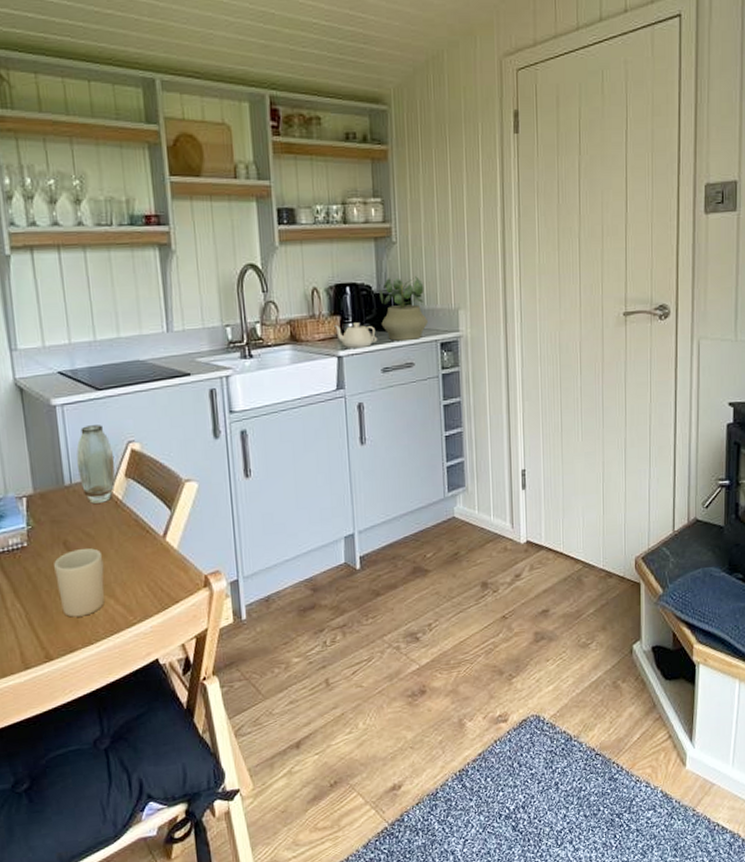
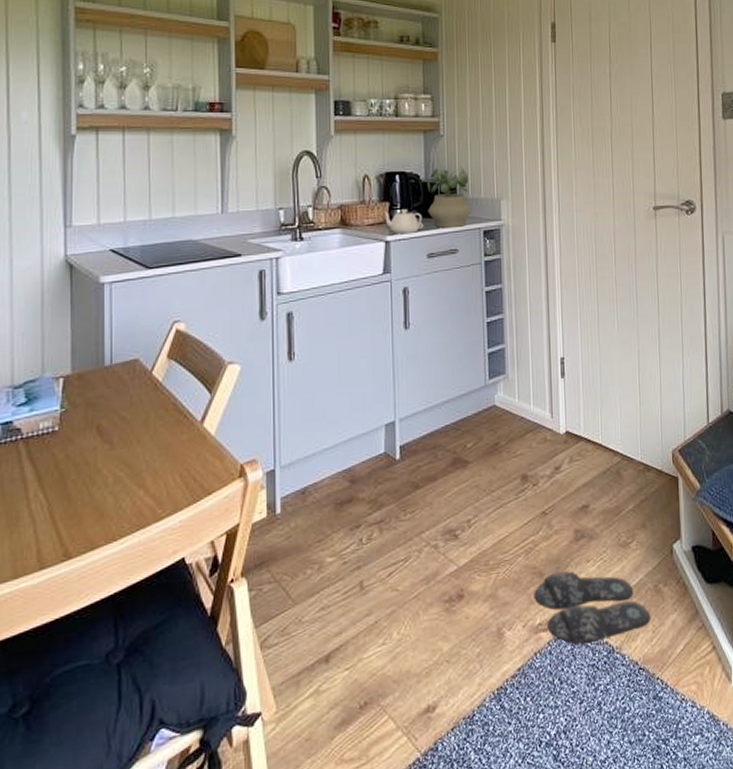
mug: present [54,548,105,617] -> none [84,434,136,510]
vase: present [76,425,115,504] -> none [120,304,157,386]
slippers: none [494,669,608,734] -> present [534,571,650,645]

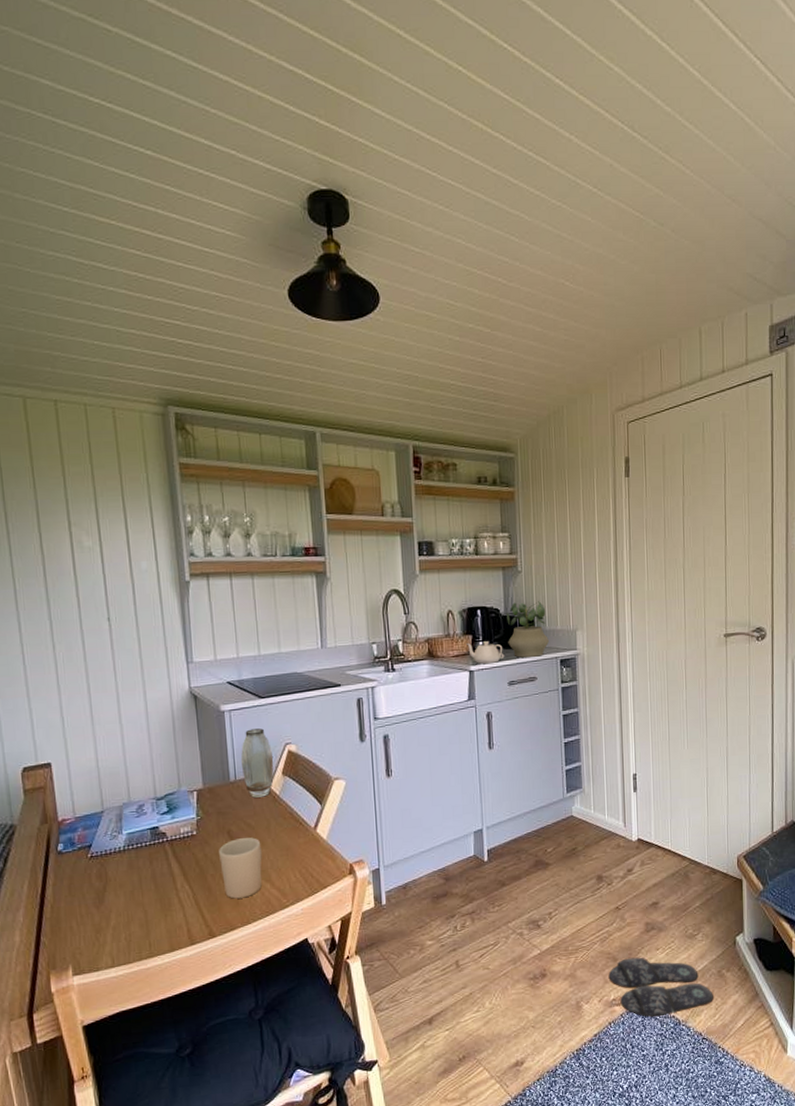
mug: none [84,434,136,510] -> present [219,837,262,899]
vase: none [120,304,157,386] -> present [241,728,274,798]

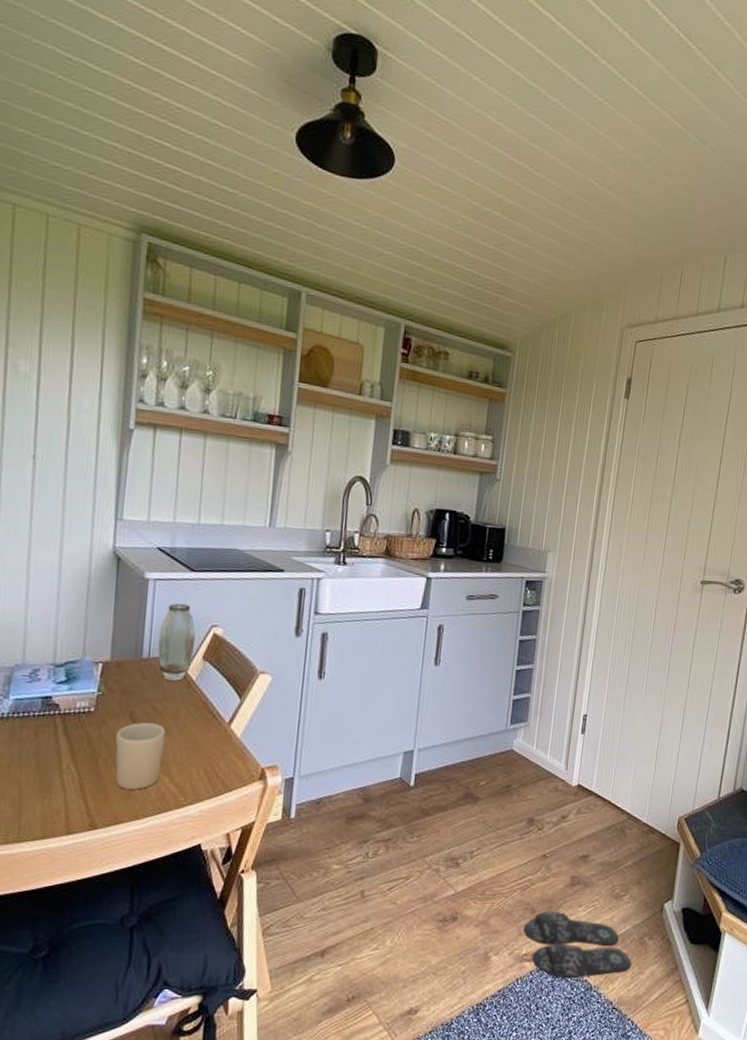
teapot: present [465,641,505,665] -> none [427,546,468,574]
potted plant: present [506,601,549,658] -> none [473,511,519,574]

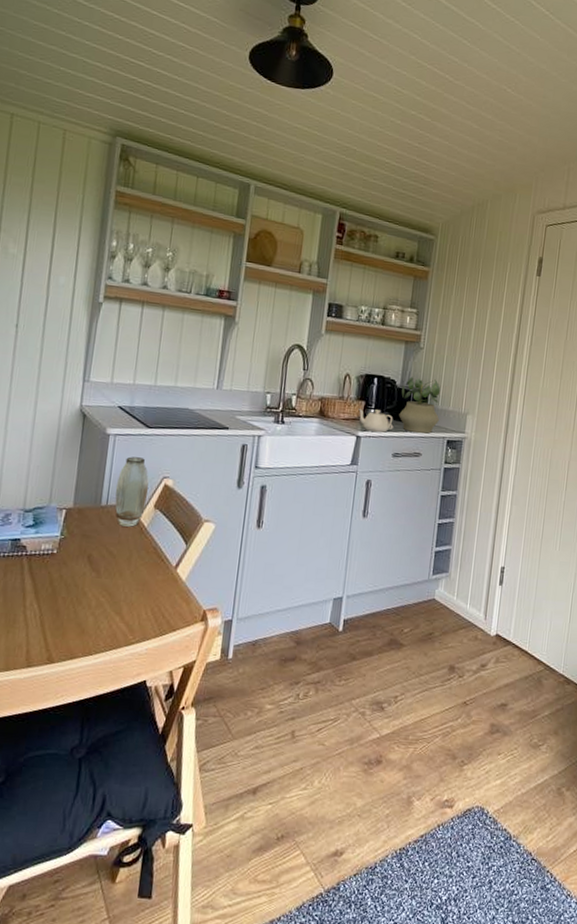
mug: present [115,723,166,790] -> none [72,565,119,627]
teapot: none [427,546,468,574] -> present [357,407,394,433]
potted plant: none [473,511,519,574] -> present [399,377,441,434]
slippers: present [523,911,631,979] -> none [444,758,550,828]

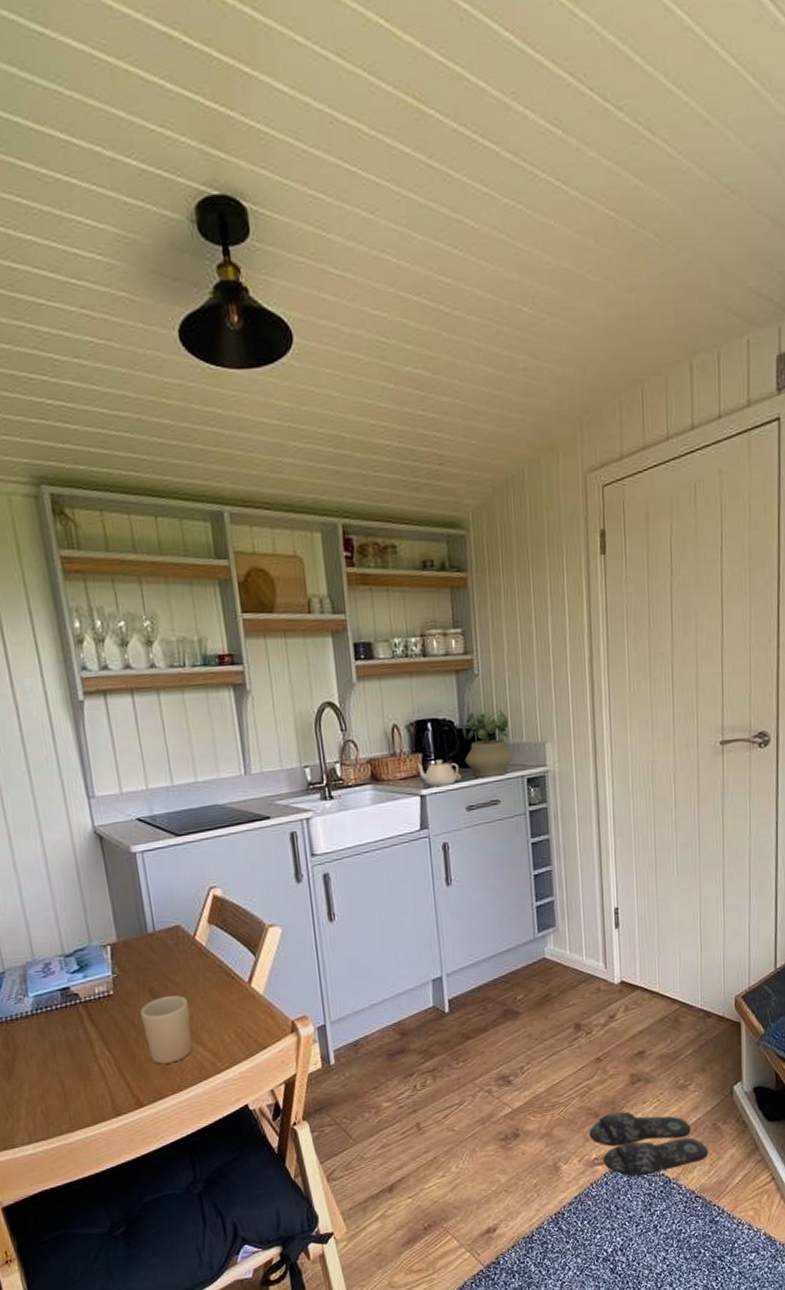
mug: none [72,565,119,627] -> present [140,995,192,1064]
vase: present [115,456,149,527] -> none [158,871,198,951]
slippers: none [444,758,550,828] -> present [589,1111,708,1177]

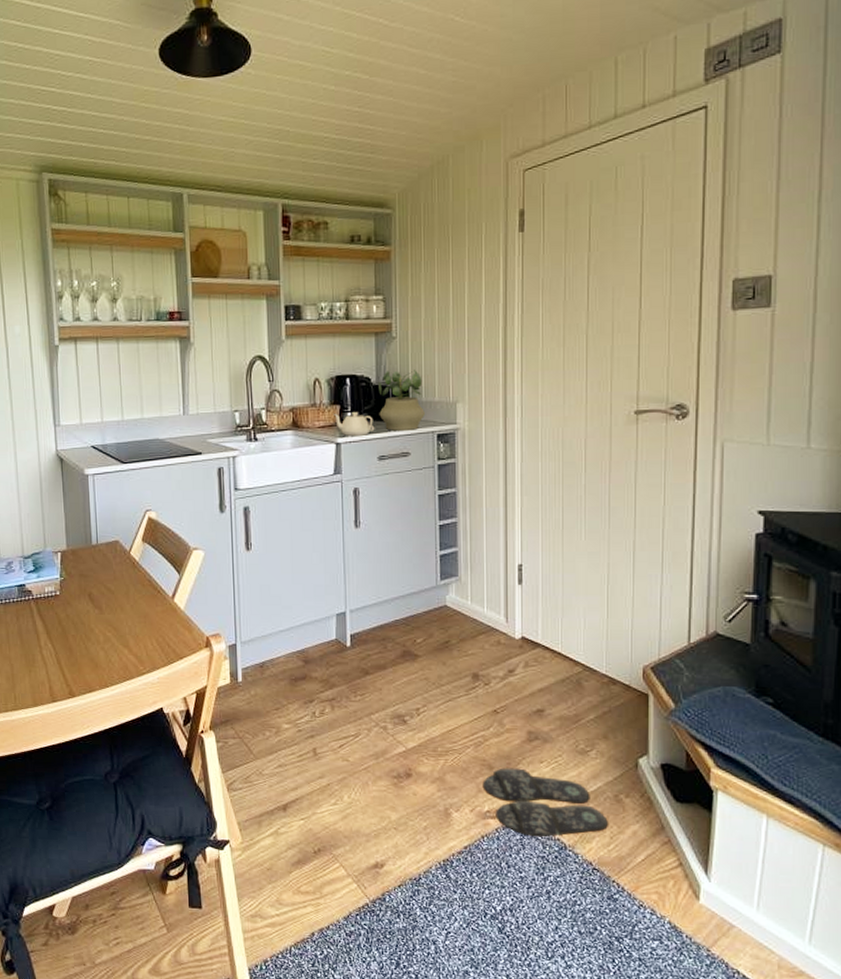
mug: present [140,995,192,1064] -> none [80,602,121,661]

